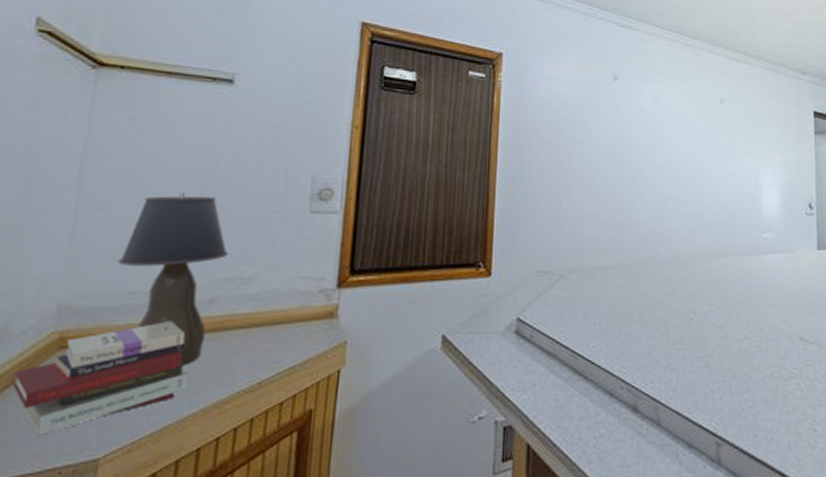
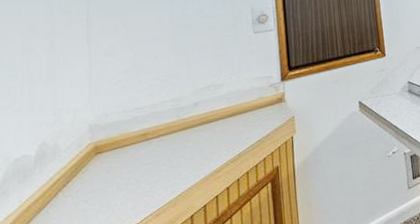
books: present [13,320,189,435] -> none [68,122,190,215]
table lamp: present [117,191,228,366] -> none [126,33,202,152]

